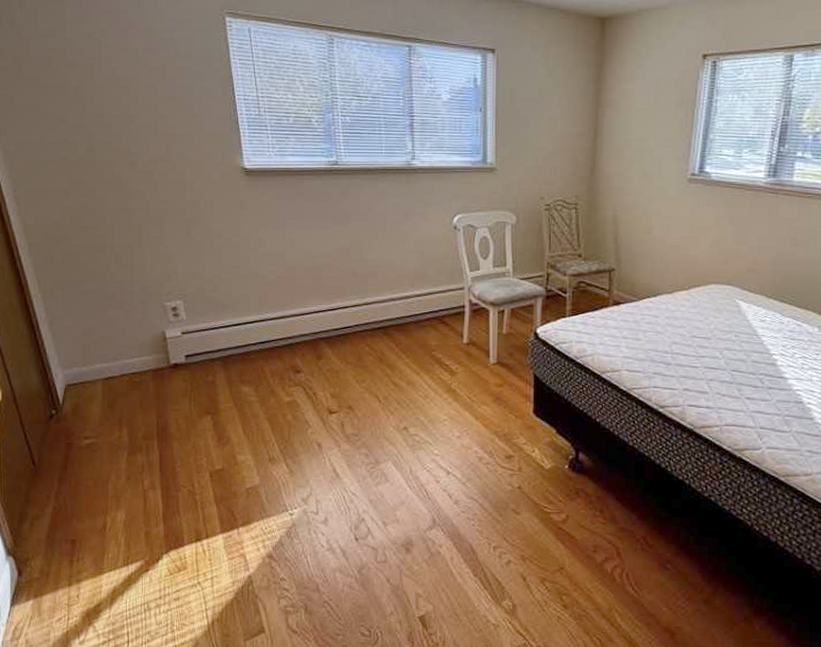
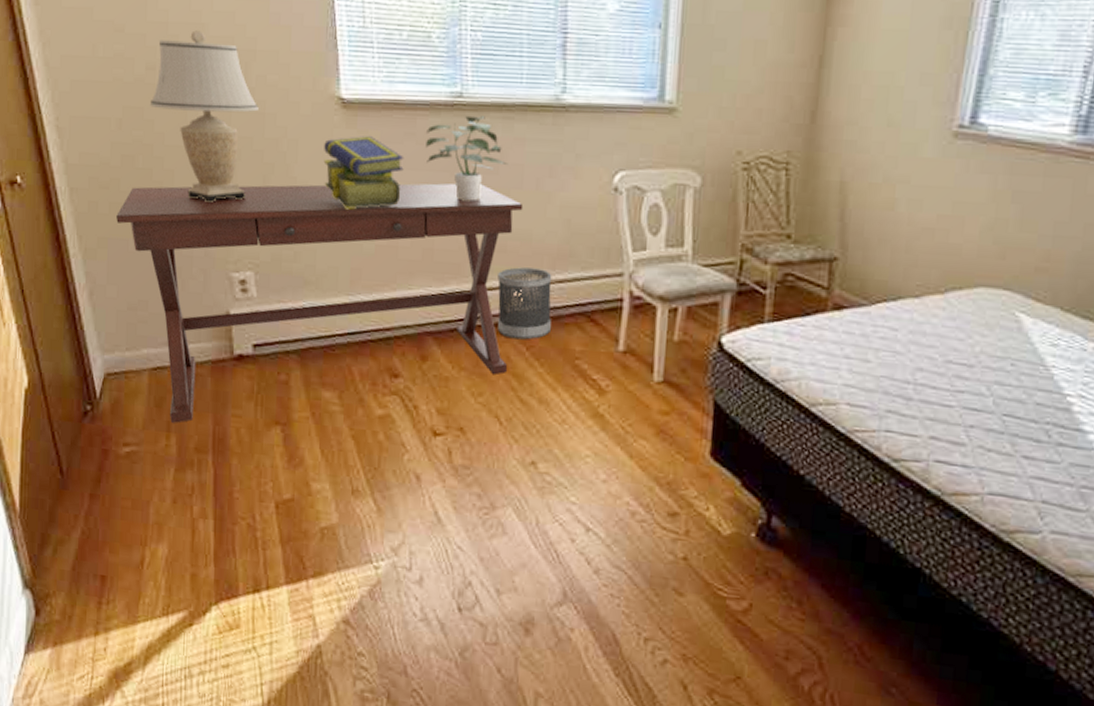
desk: none [69,228,388,419] -> present [116,183,524,423]
table lamp: none [91,120,180,250] -> present [149,30,259,203]
stack of books: none [233,196,296,251] -> present [323,136,404,210]
potted plant: none [312,178,375,241] -> present [426,115,509,202]
wastebasket: none [372,287,413,339] -> present [498,267,552,340]

